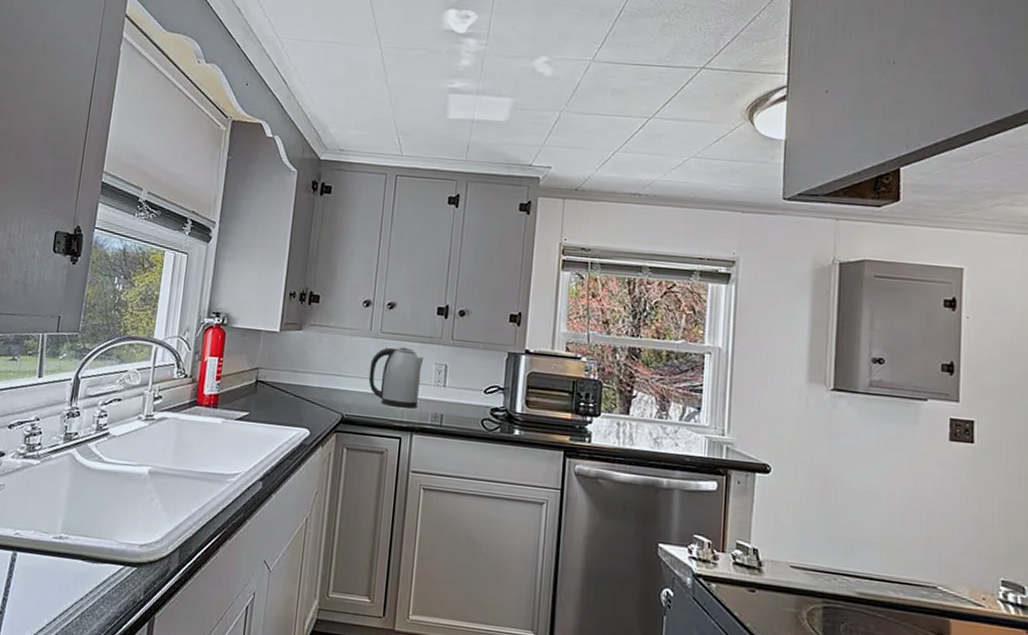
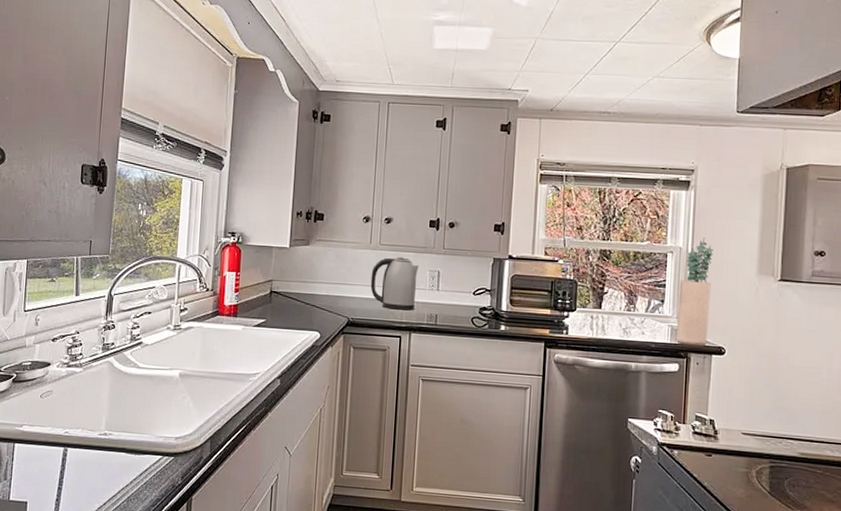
vase: none [715,337,757,465] -> present [676,237,713,348]

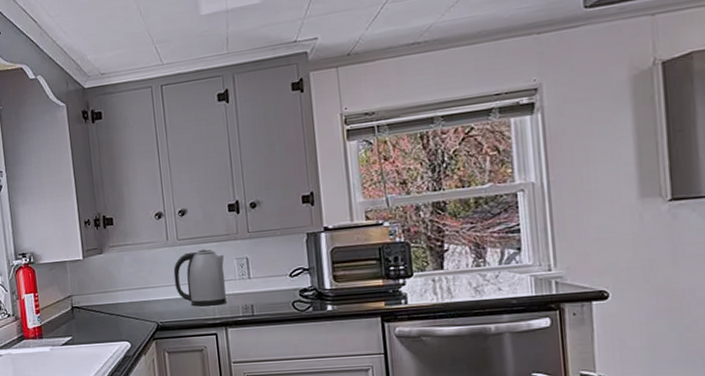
vase: present [676,237,713,348] -> none [537,166,584,296]

